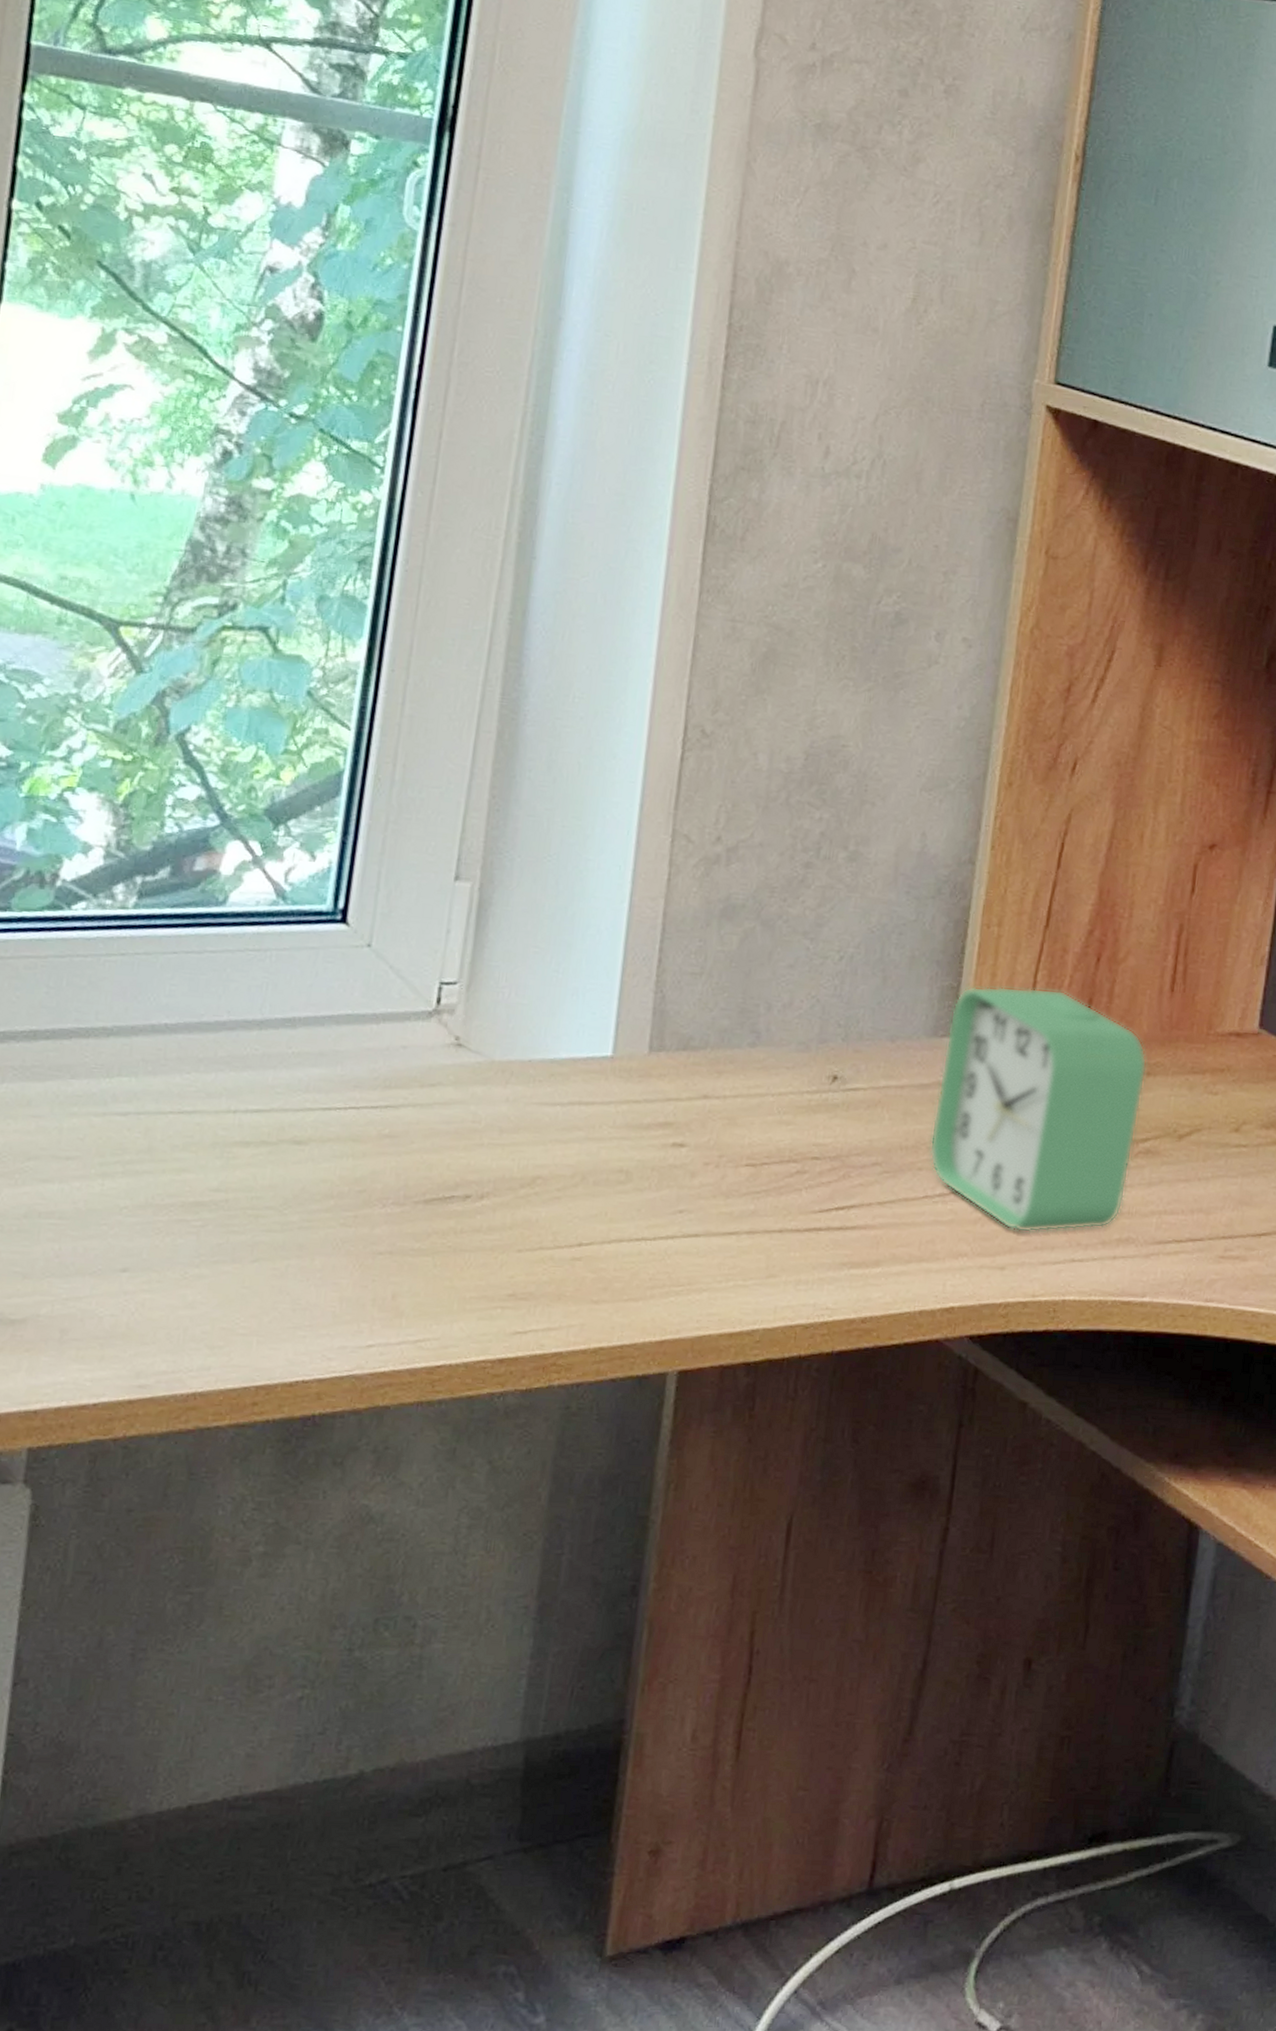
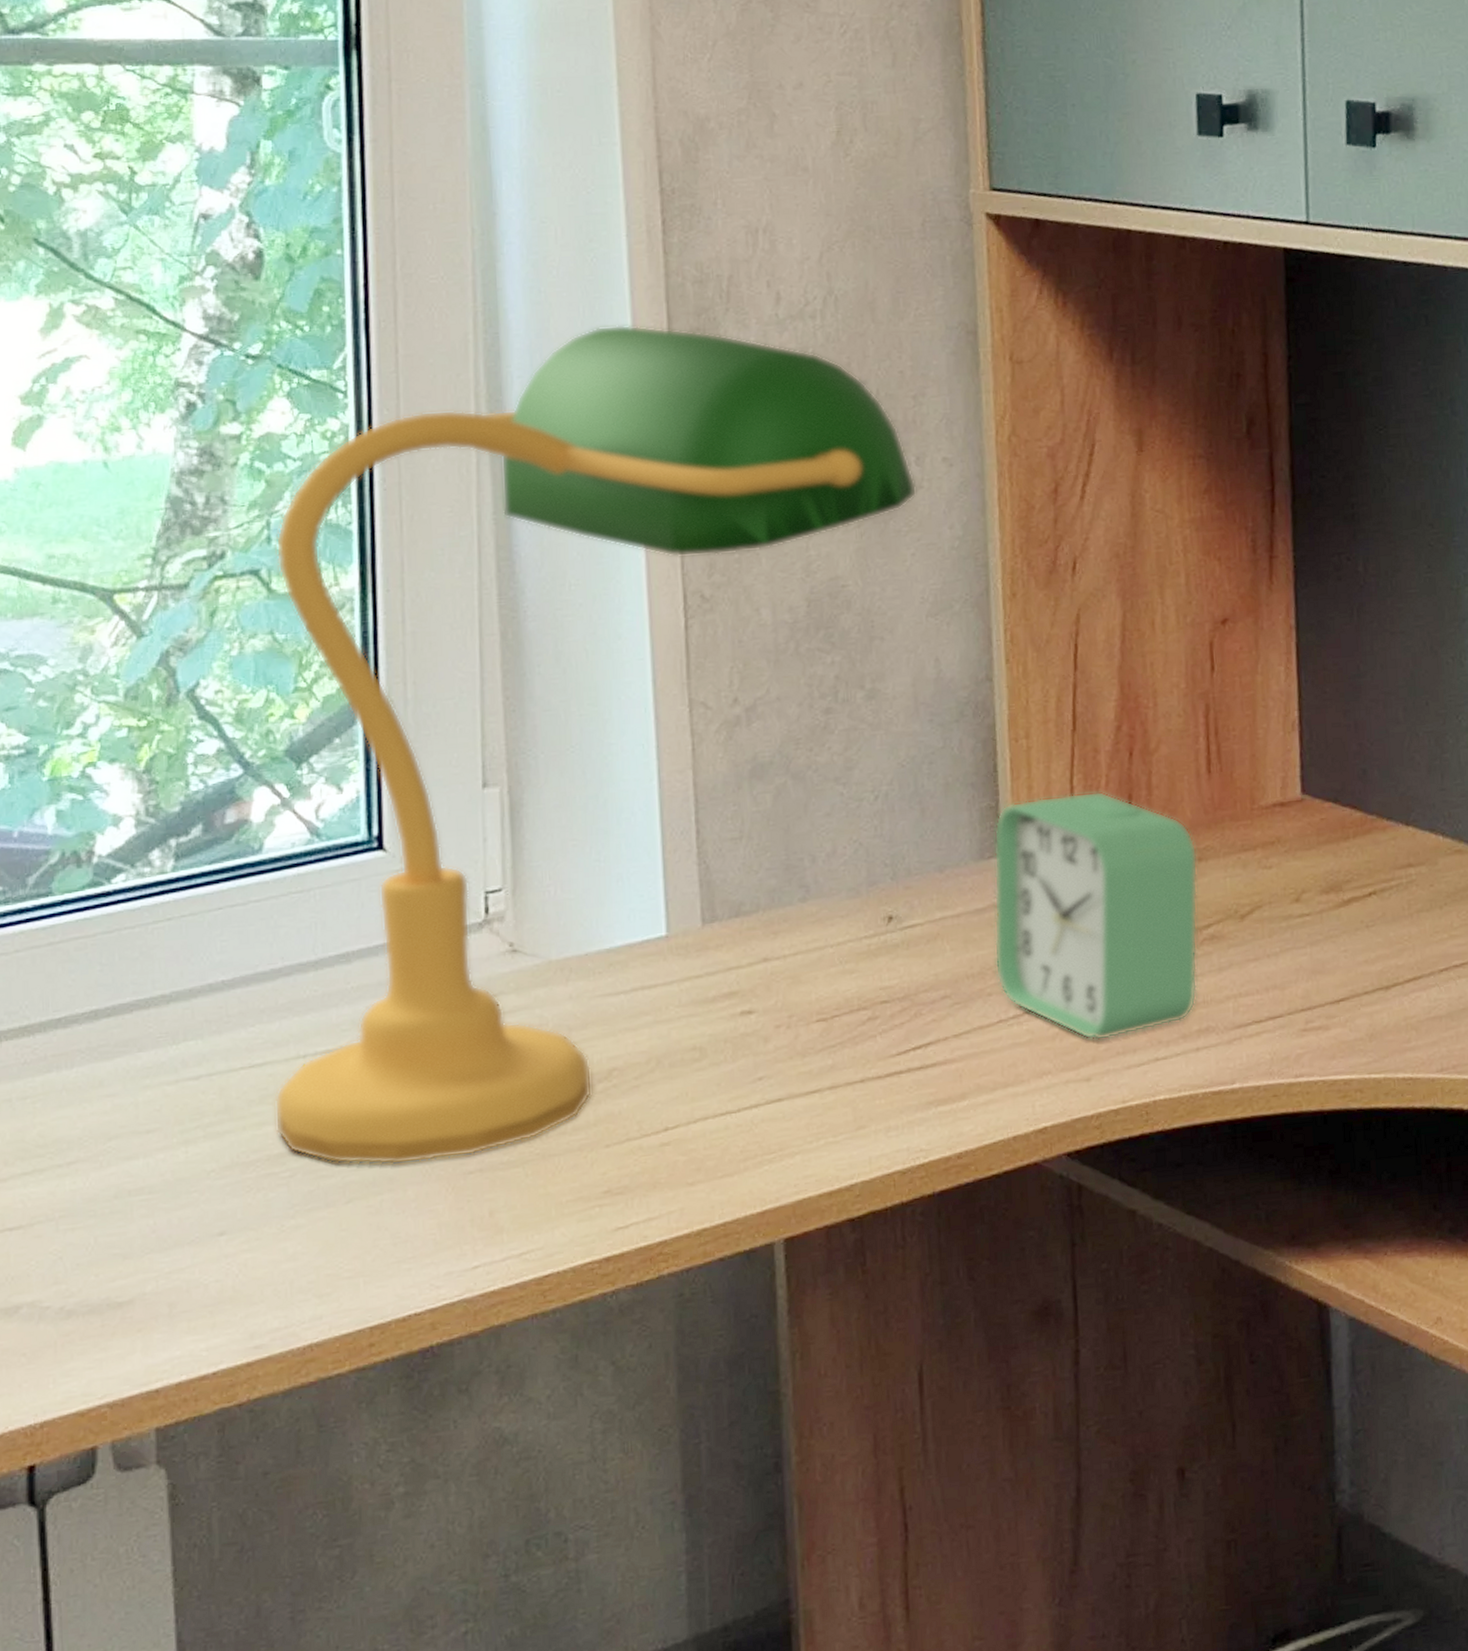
desk lamp: none [194,448,933,1237] -> present [274,324,917,1165]

